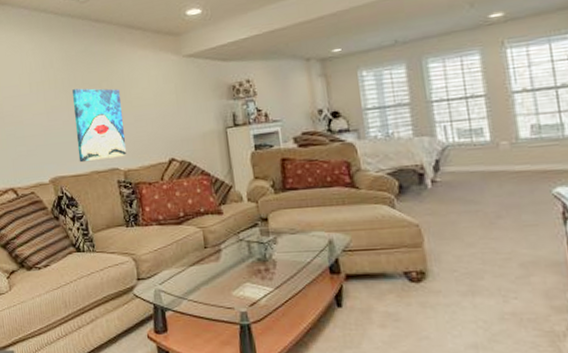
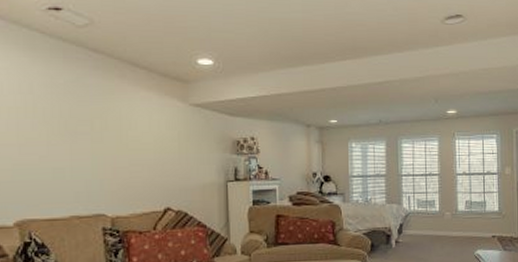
wall art: present [71,88,126,163] -> none [54,122,116,206]

